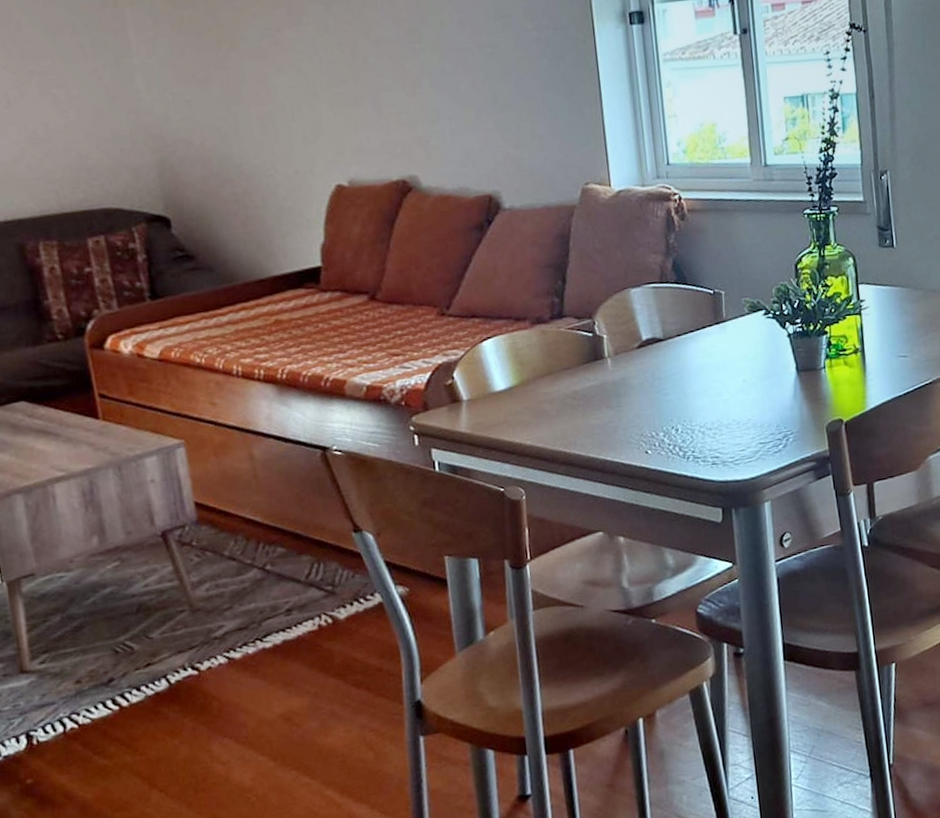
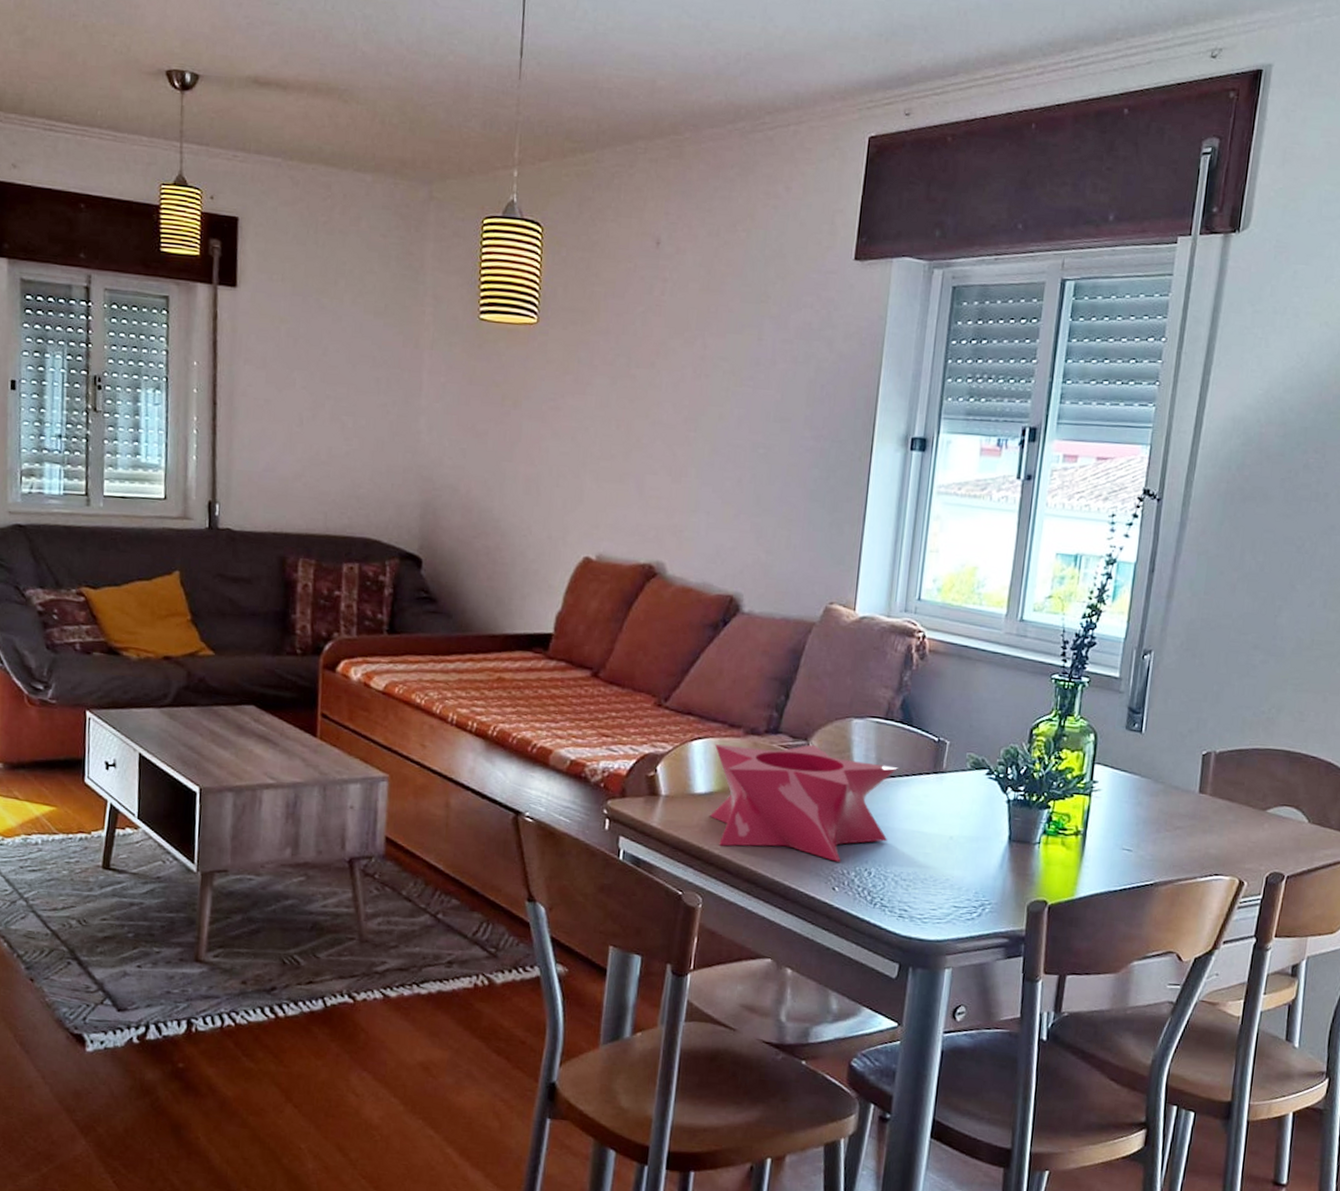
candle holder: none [505,320,687,436] -> present [710,744,898,862]

